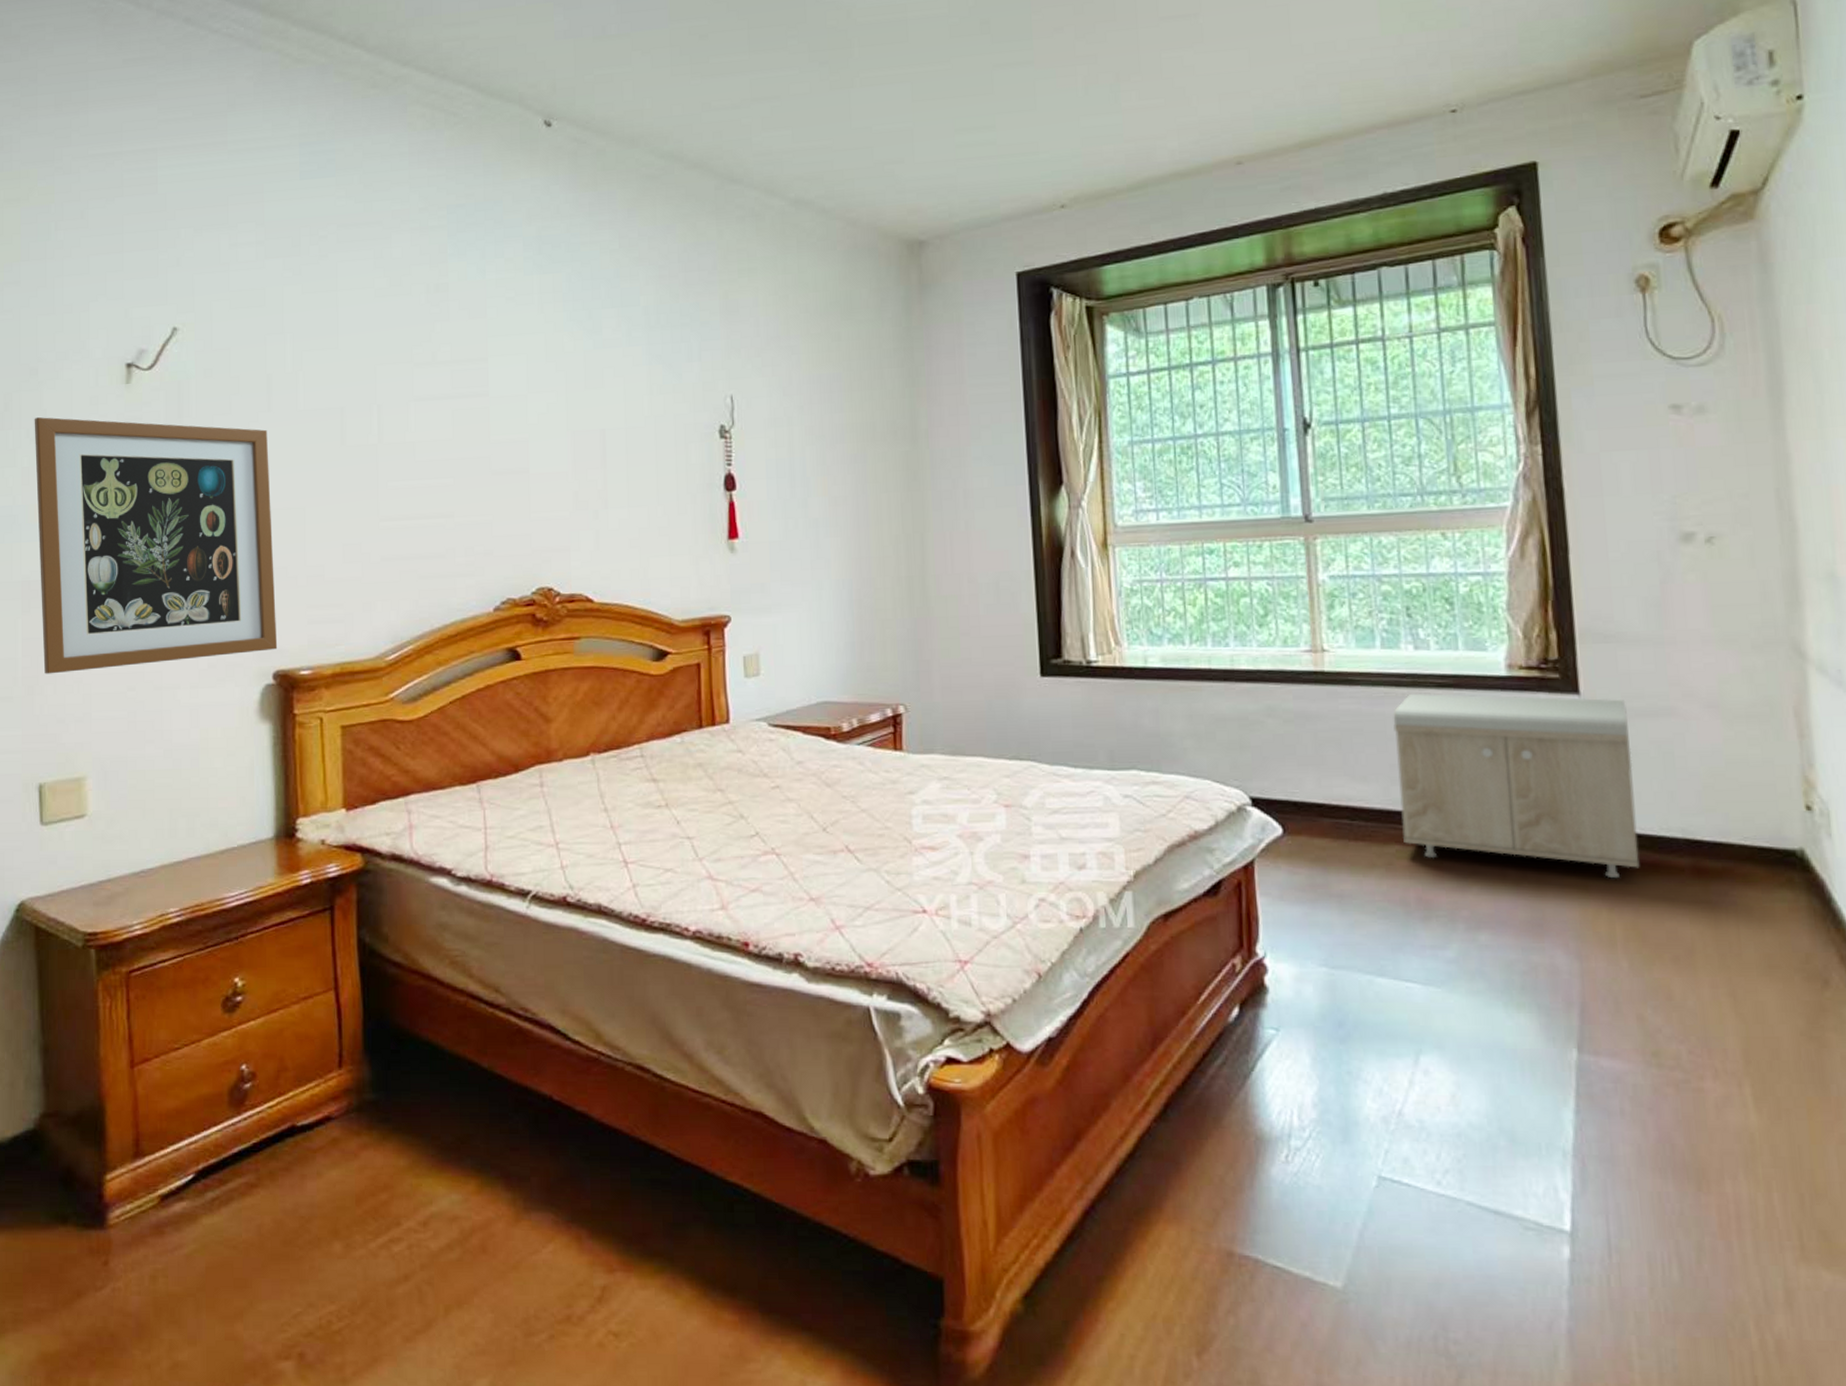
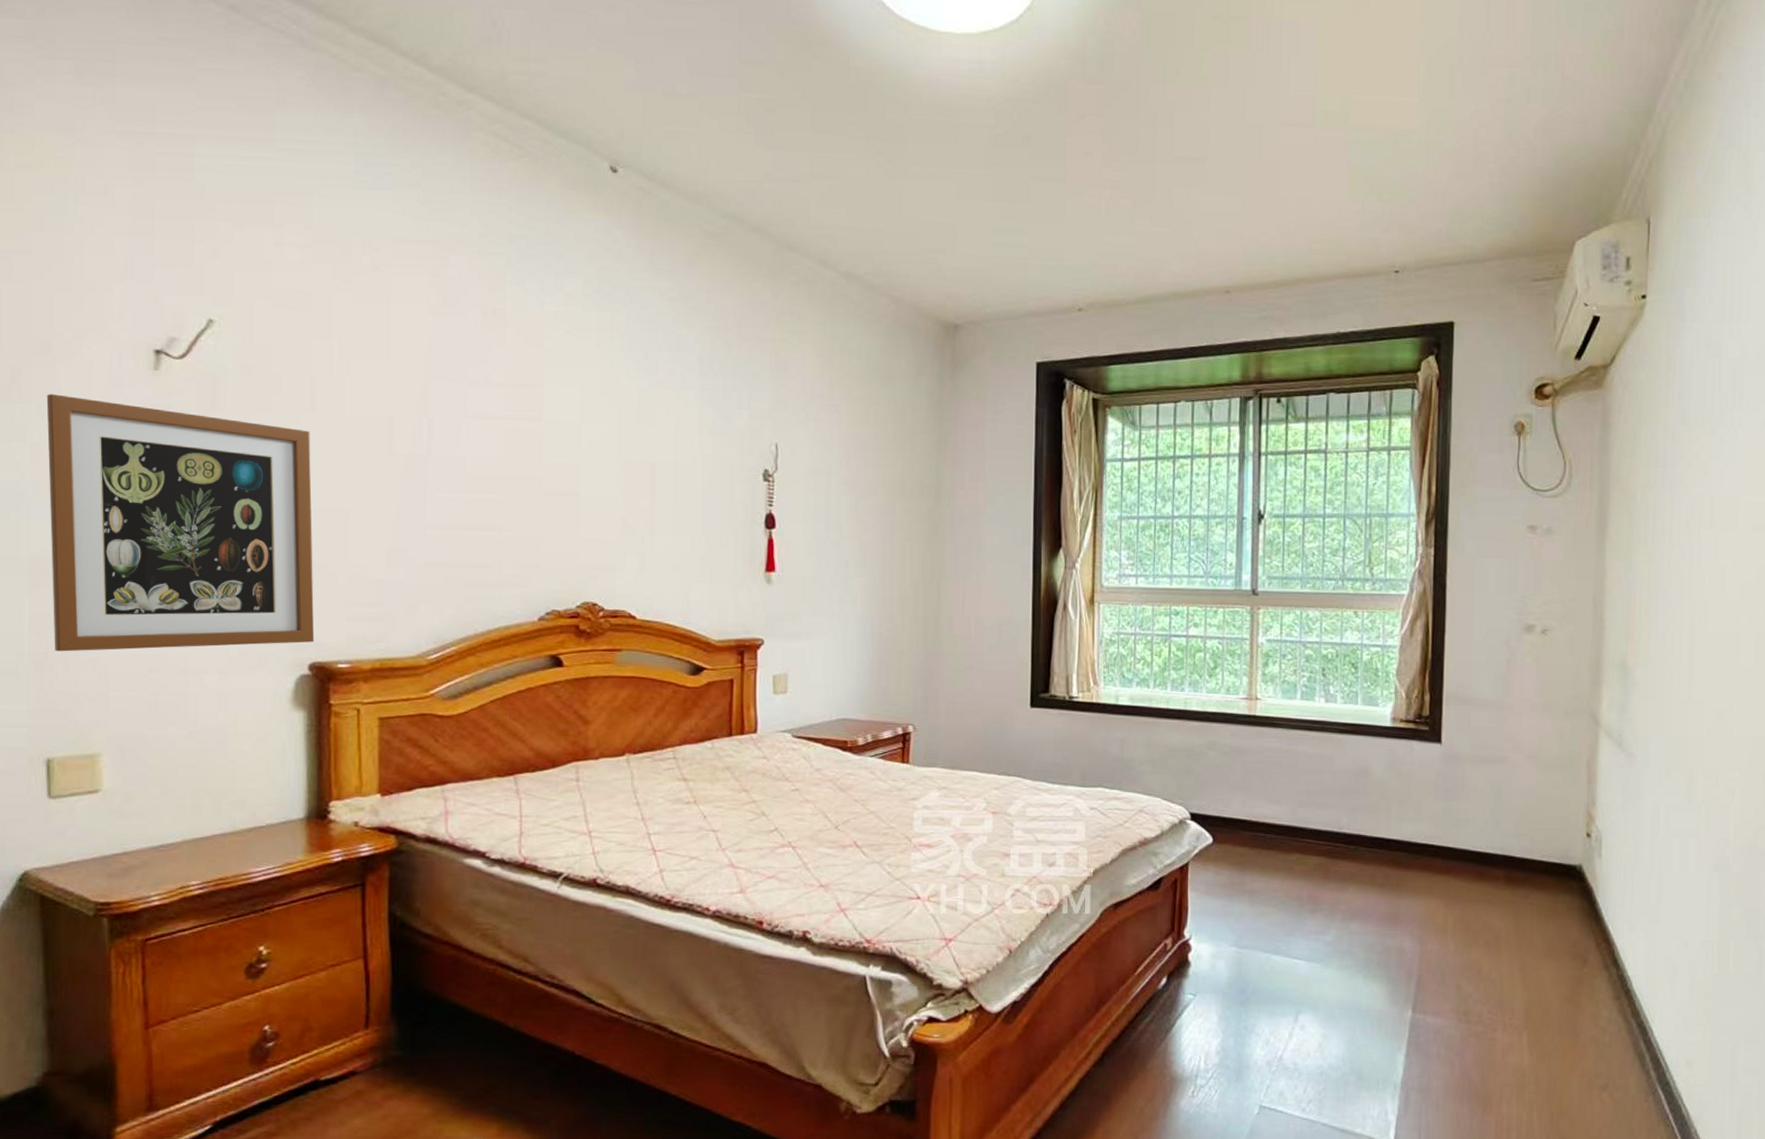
storage bench: present [1393,693,1640,879] -> none [1303,736,1473,884]

